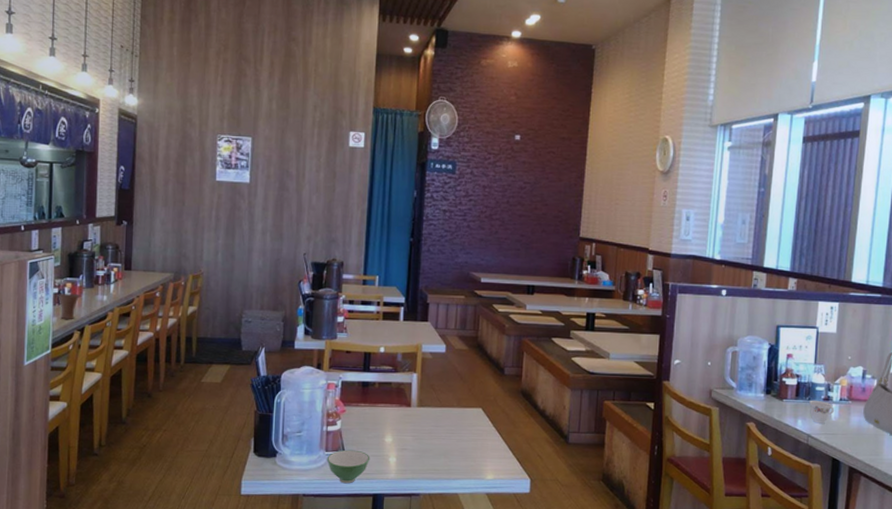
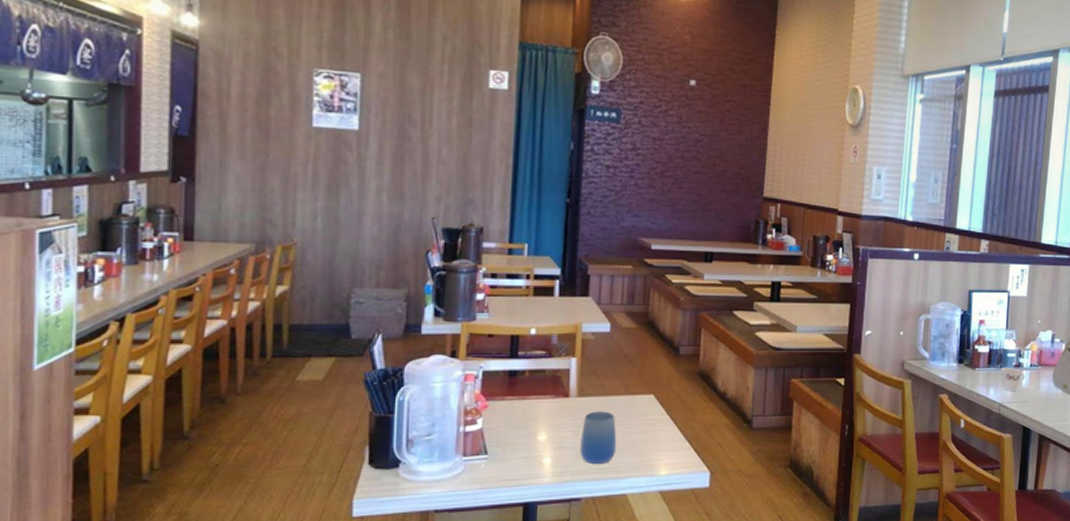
cup: present [58,293,79,320] -> none [84,272,116,308]
bowl: present [326,449,370,484] -> none [464,452,520,494]
cup: none [419,420,450,465] -> present [580,411,617,464]

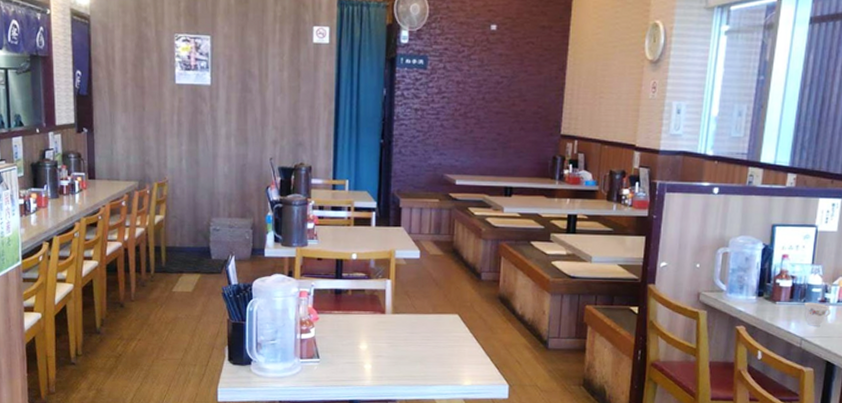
cup: present [580,411,617,464] -> none [395,327,426,372]

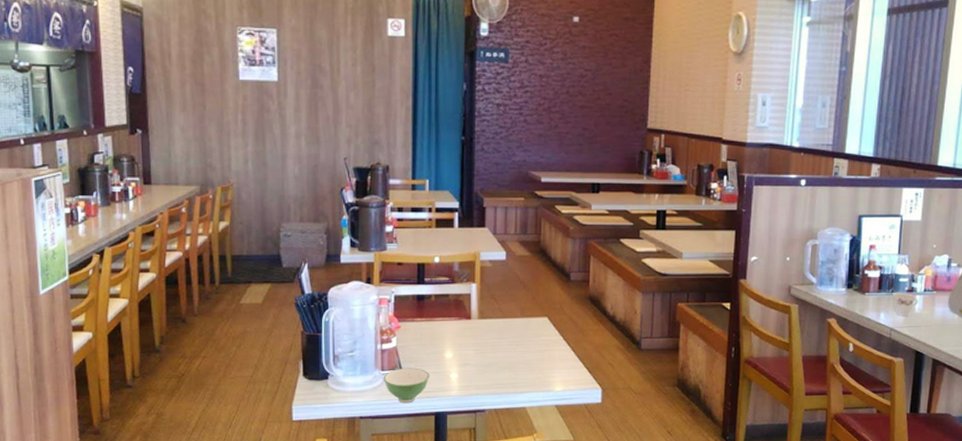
bowl: none [301,357,346,391] -> present [383,368,430,404]

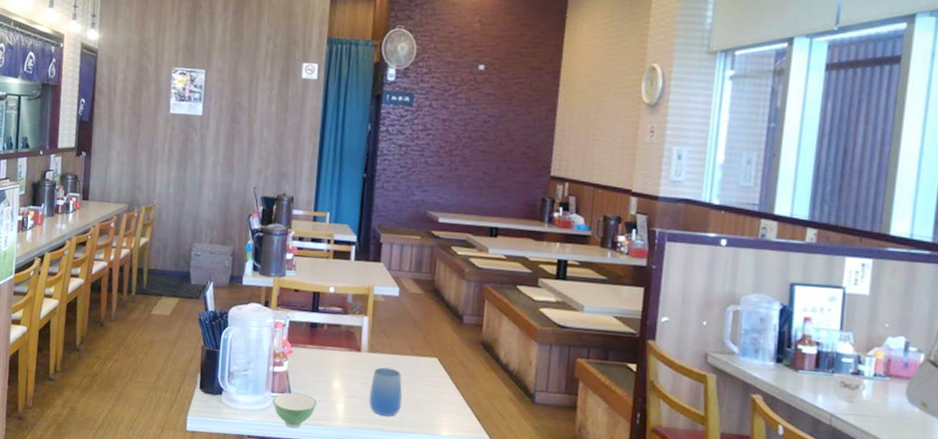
cup: none [482,332,515,379] -> present [369,367,403,417]

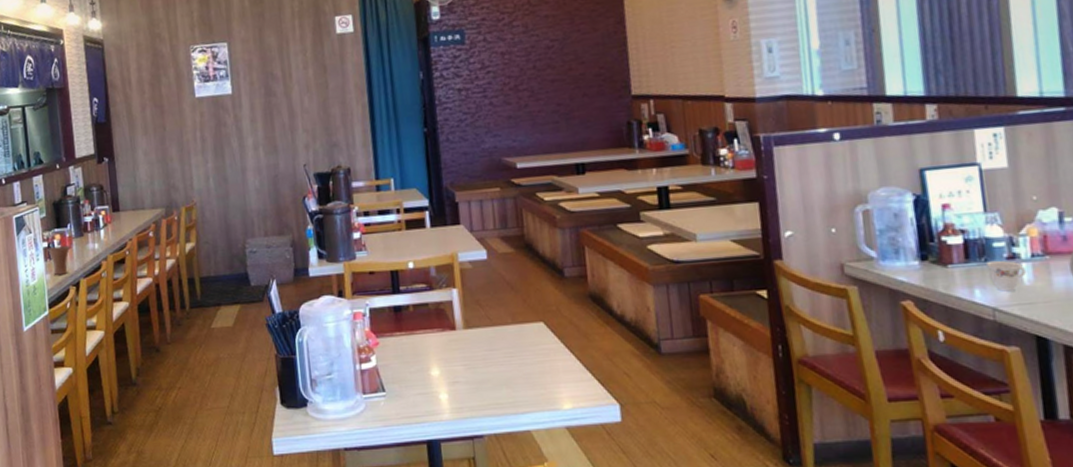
cup: none [21,220,41,247] -> present [48,245,70,276]
bowl: present [272,392,318,429] -> none [365,389,417,431]
cup: present [369,367,403,417] -> none [473,342,513,399]

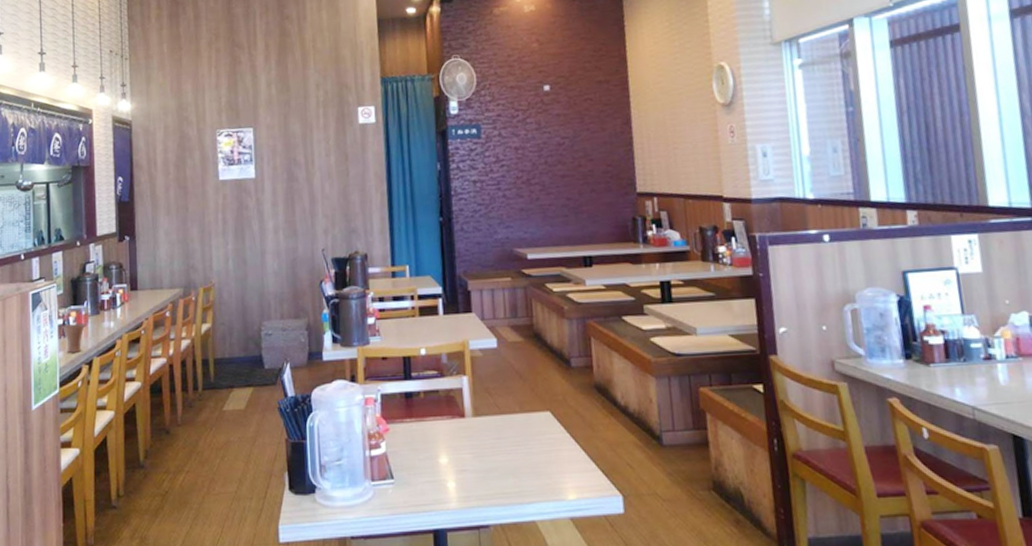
teacup: present [986,260,1026,292] -> none [965,360,1001,391]

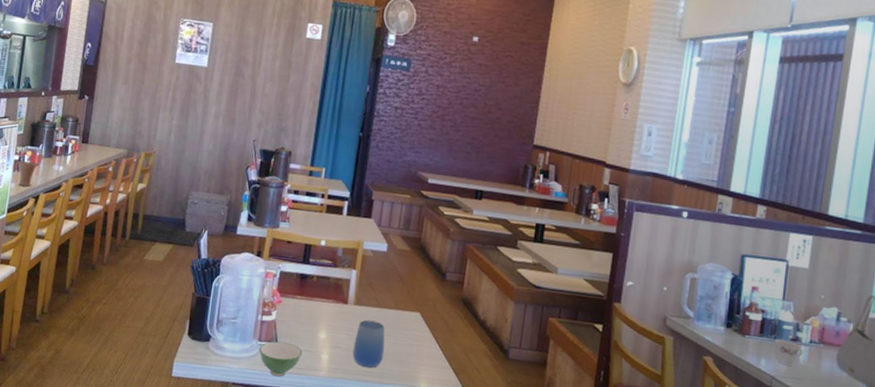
bowl: none [373,476,425,520] -> present [259,341,303,377]
cup: none [481,431,519,488] -> present [352,320,385,368]
teacup: none [965,360,1001,391] -> present [775,339,803,366]

